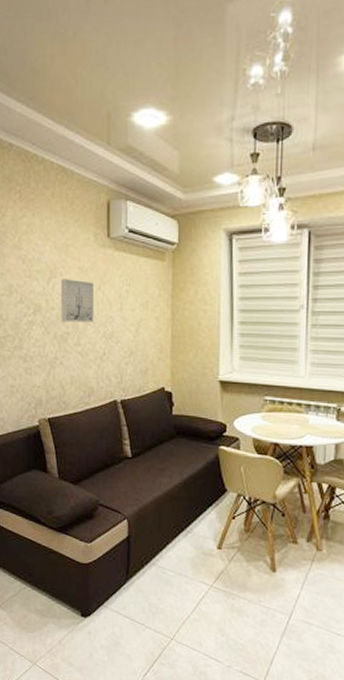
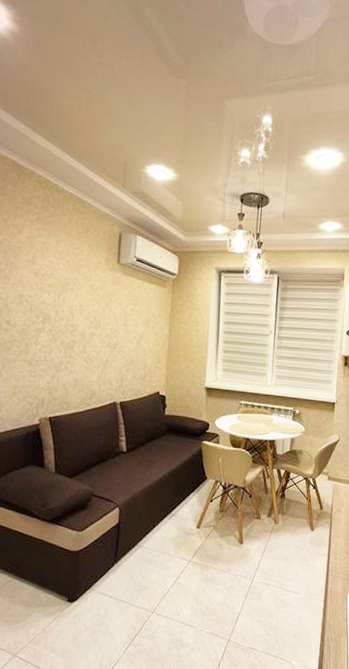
wall art: present [61,279,95,323] -> none [69,294,102,334]

